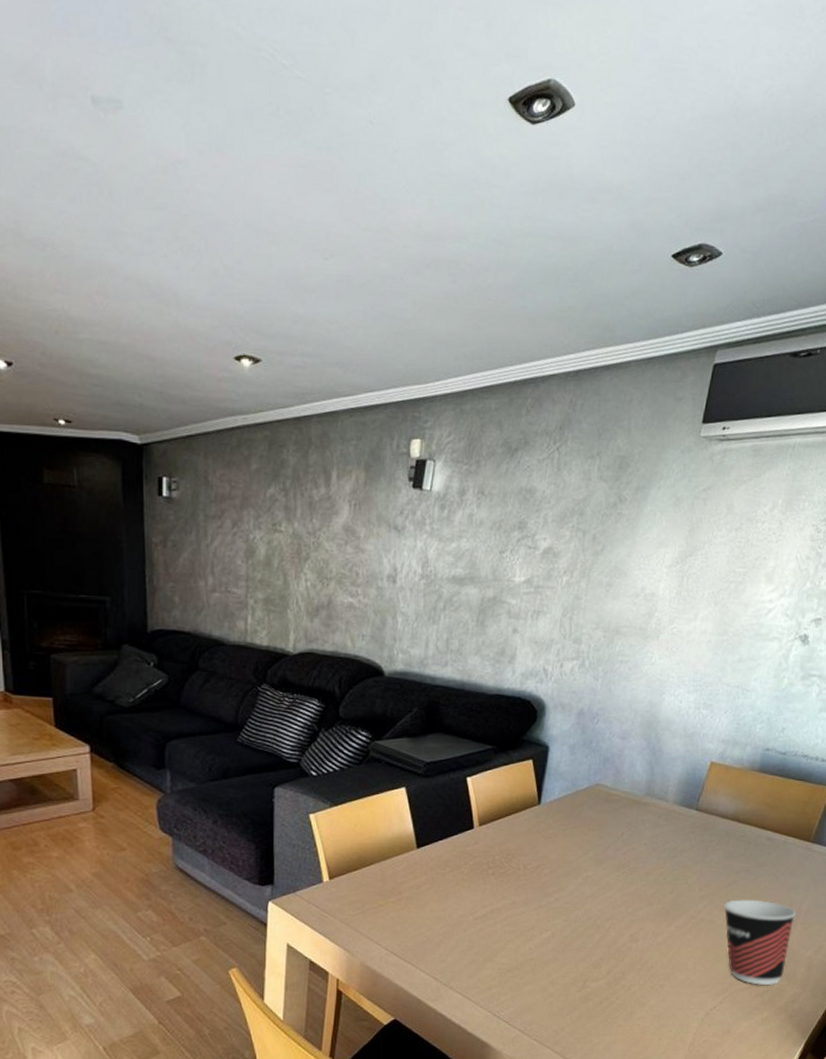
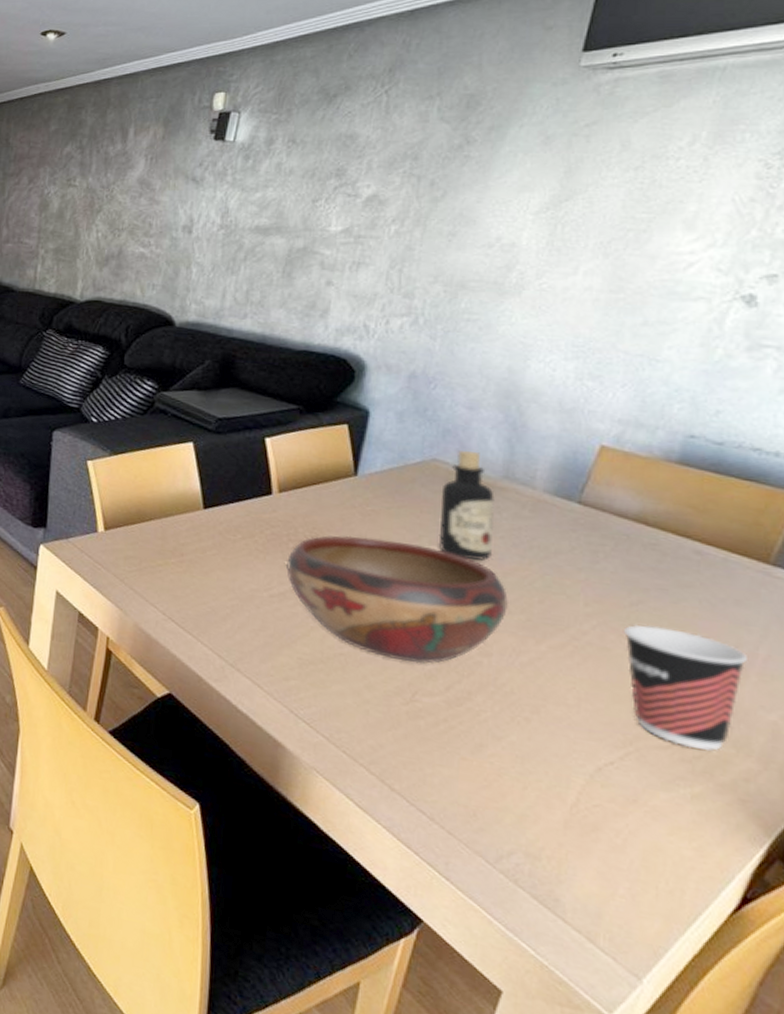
decorative bowl: none [487,857,650,957] -> present [286,535,510,664]
bottle: none [601,775,640,865] -> present [438,451,495,560]

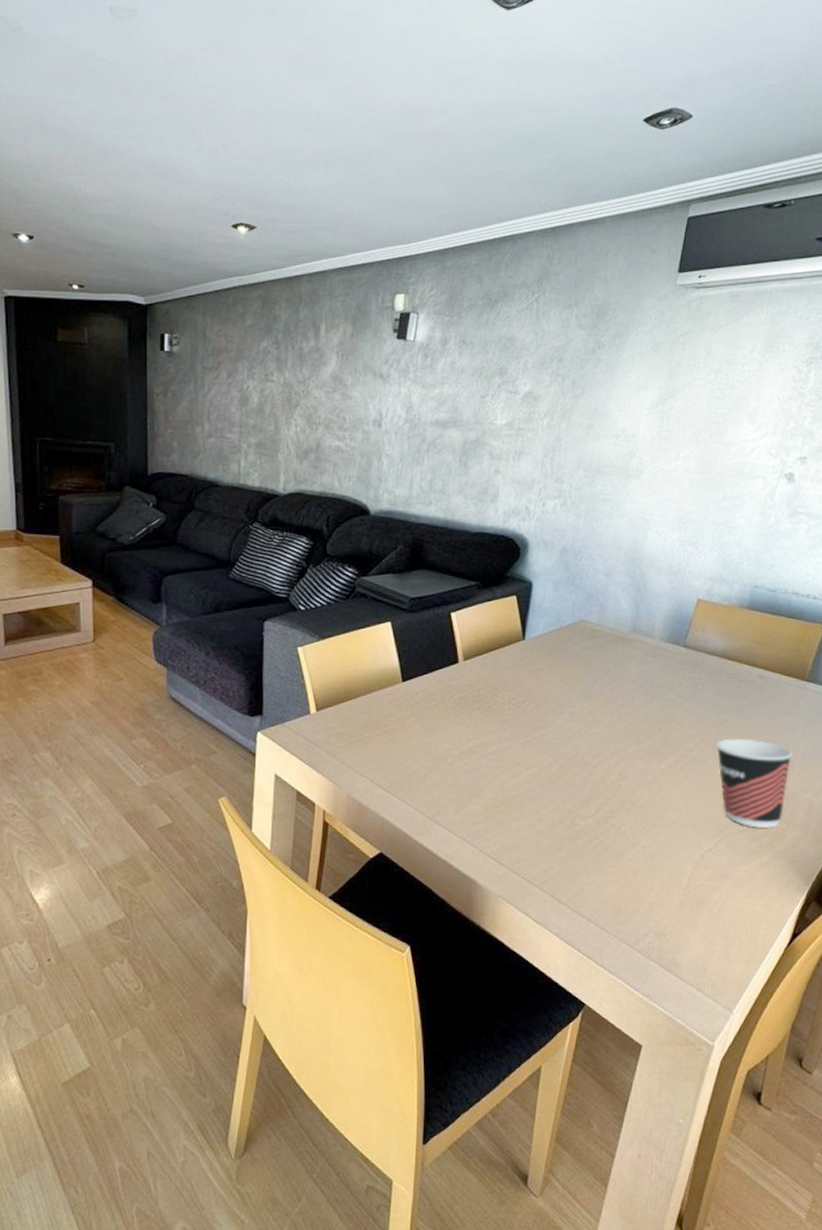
decorative bowl: present [286,535,510,664] -> none [473,692,639,794]
bottle: present [438,451,495,560] -> none [587,611,627,701]

